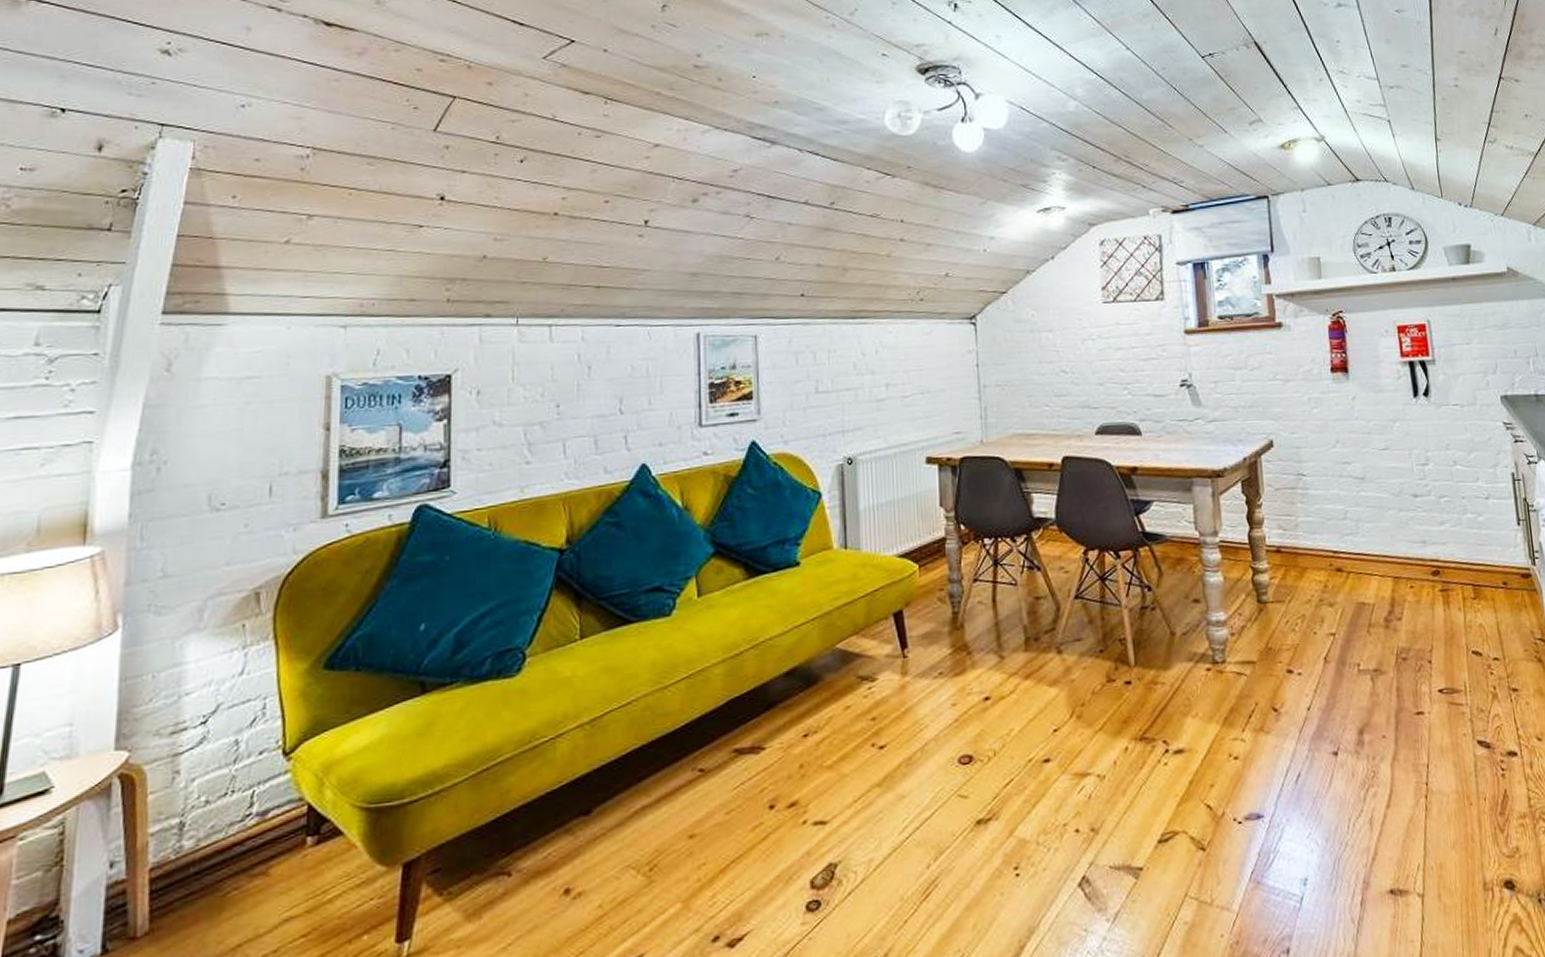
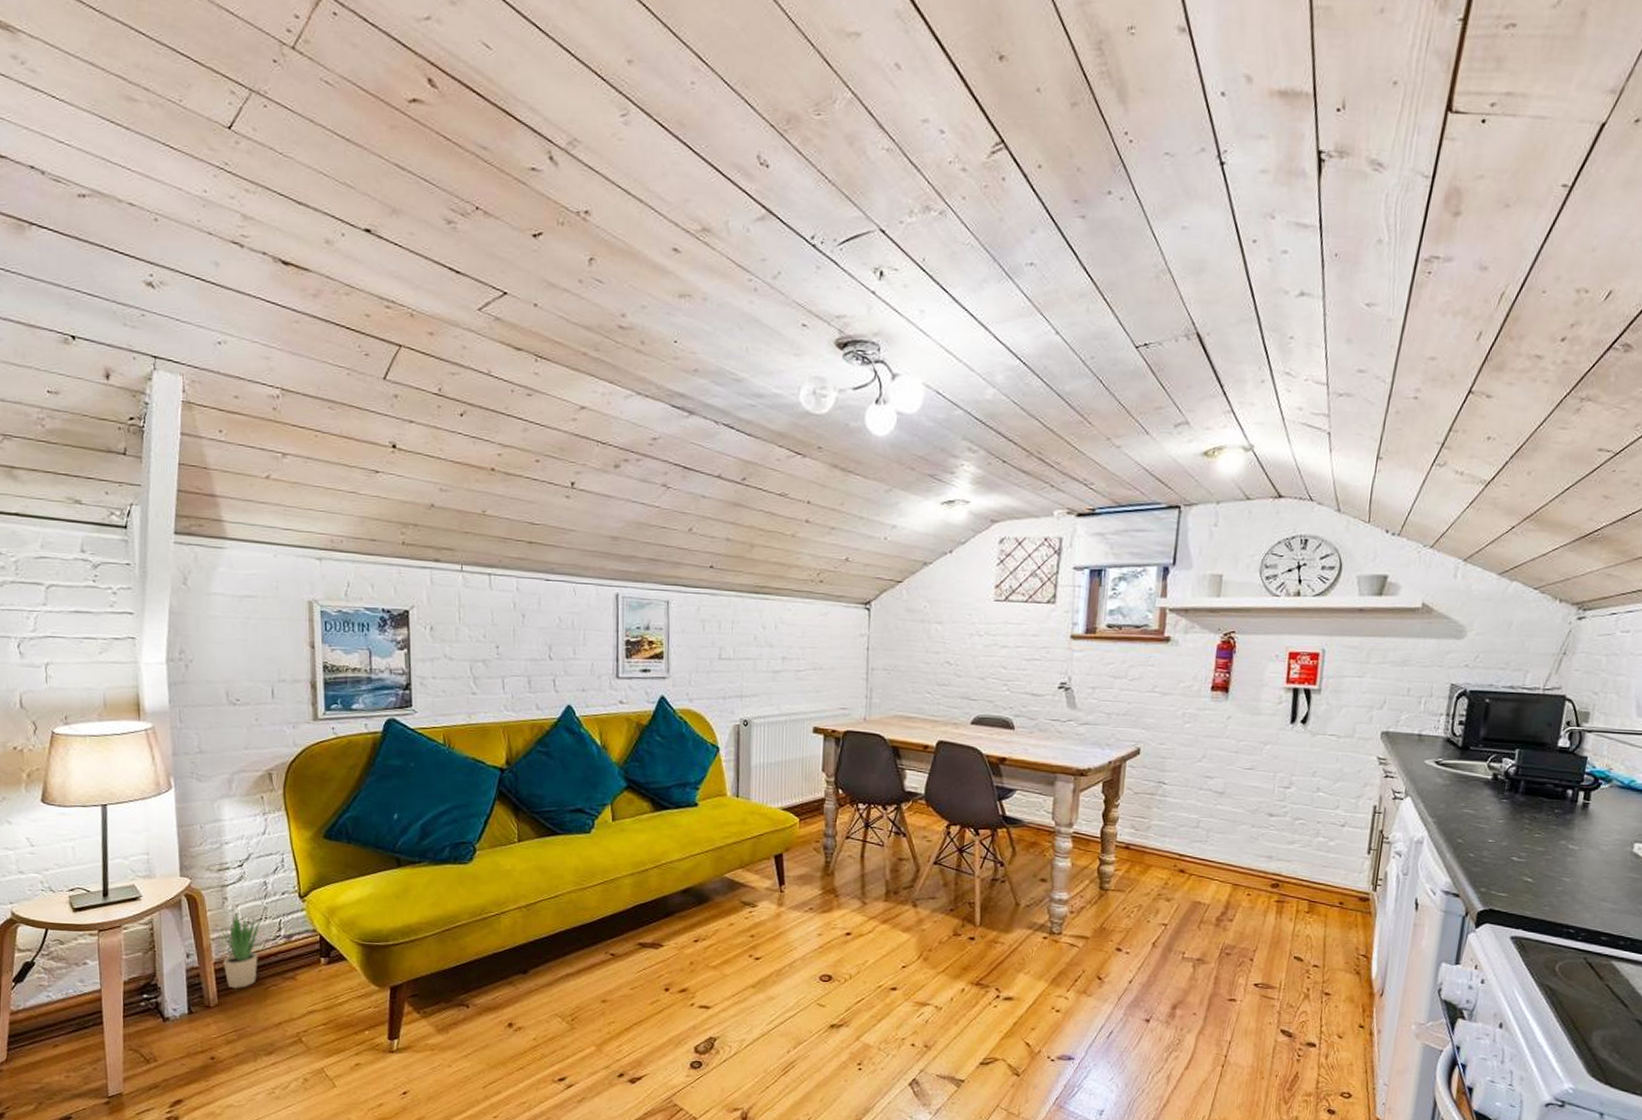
potted plant: none [162,789,227,904] -> present [222,912,262,989]

